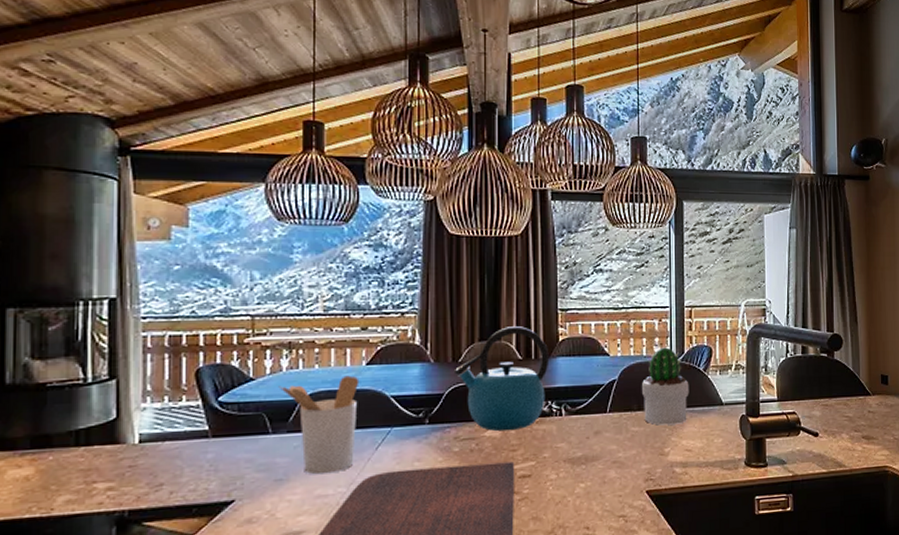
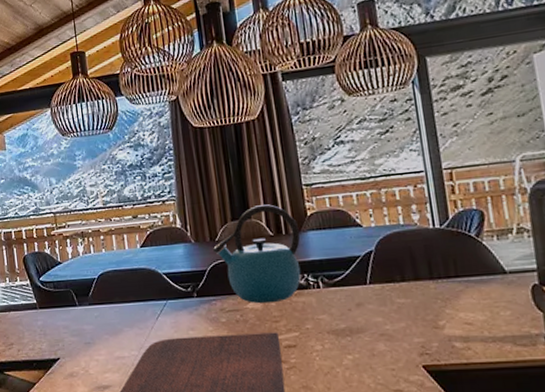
utensil holder: present [278,375,360,475] -> none [78,257,141,340]
potted cactus: present [641,347,689,425] -> none [402,214,463,297]

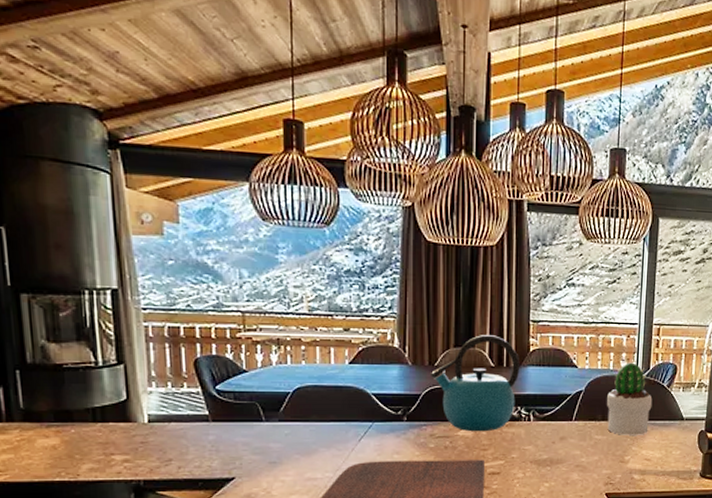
potted cactus: none [402,214,463,297] -> present [606,362,653,435]

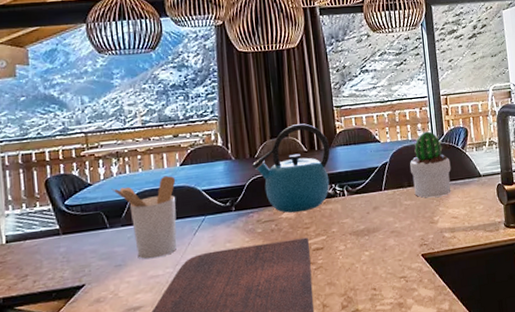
utensil holder: none [269,372,343,460] -> present [111,175,177,260]

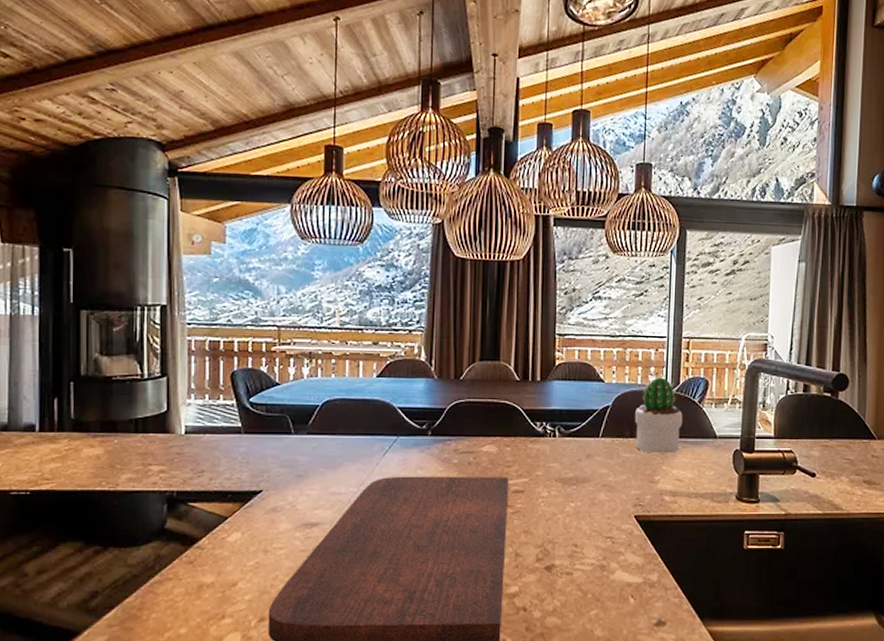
utensil holder: present [111,175,177,260] -> none [300,386,370,474]
kettle: present [251,123,330,213] -> none [455,348,546,448]

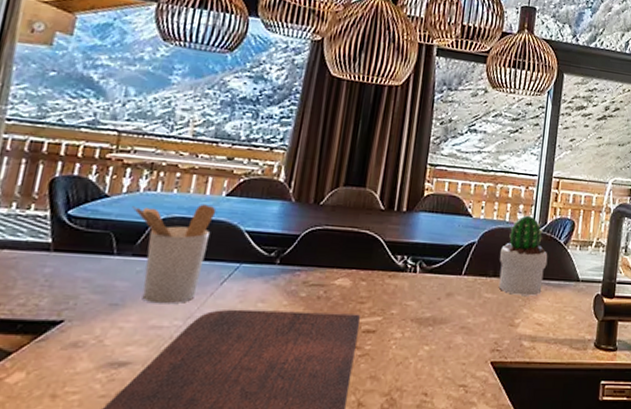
utensil holder: none [300,386,370,474] -> present [132,204,217,304]

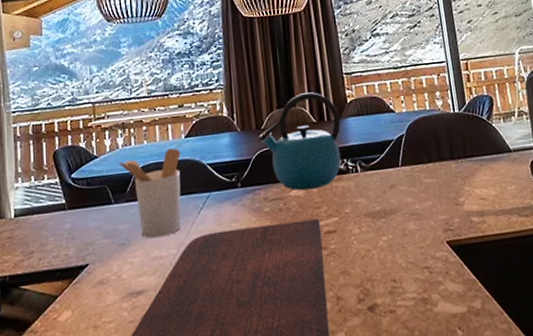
kettle: none [313,175,412,282] -> present [258,92,341,191]
potted cactus: present [498,215,548,296] -> none [428,100,478,176]

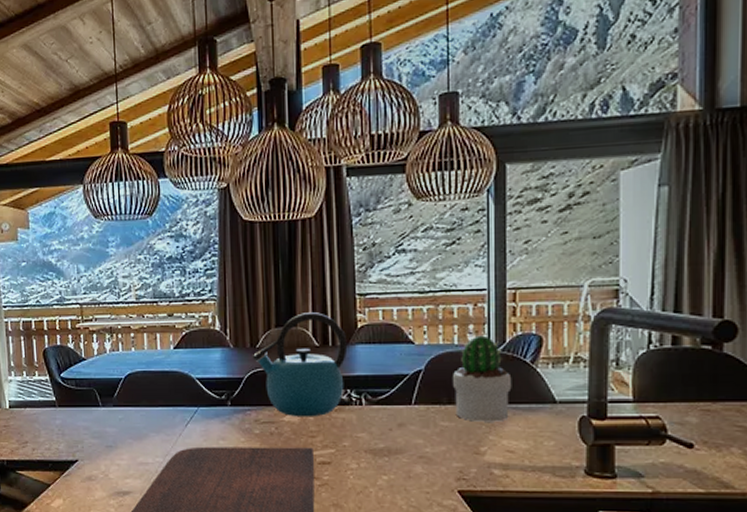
utensil holder: present [117,148,182,239] -> none [104,358,169,445]
potted cactus: none [428,100,478,176] -> present [452,335,512,422]

